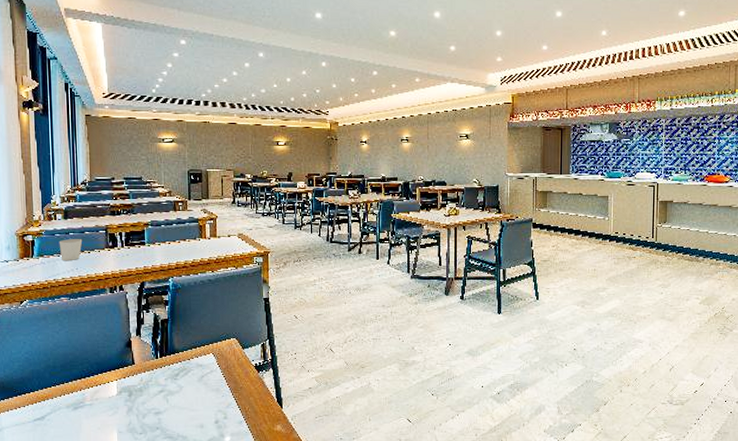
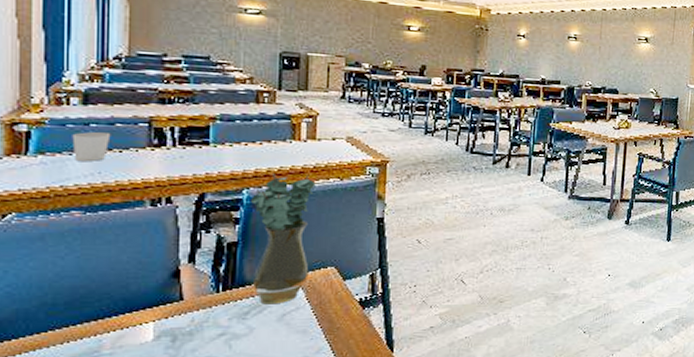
vase: none [175,264,219,368] -> present [251,172,316,305]

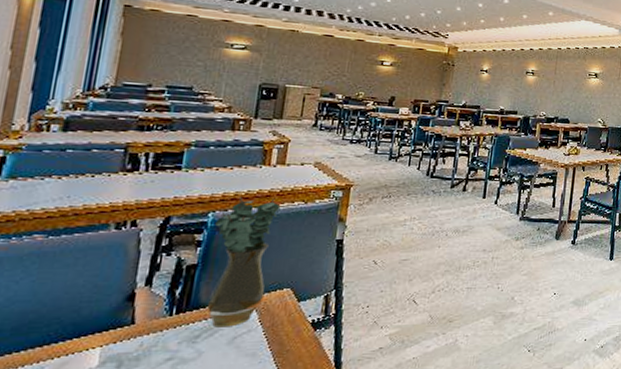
dixie cup: present [72,132,111,162] -> none [45,157,86,187]

